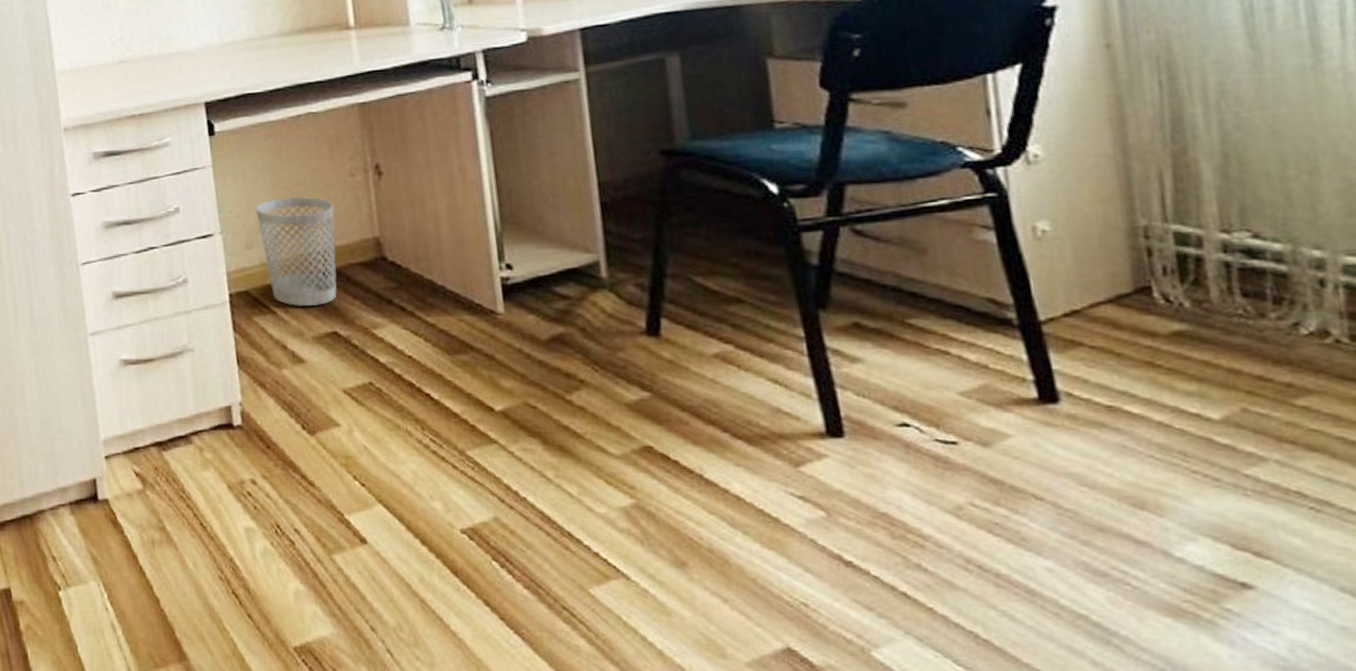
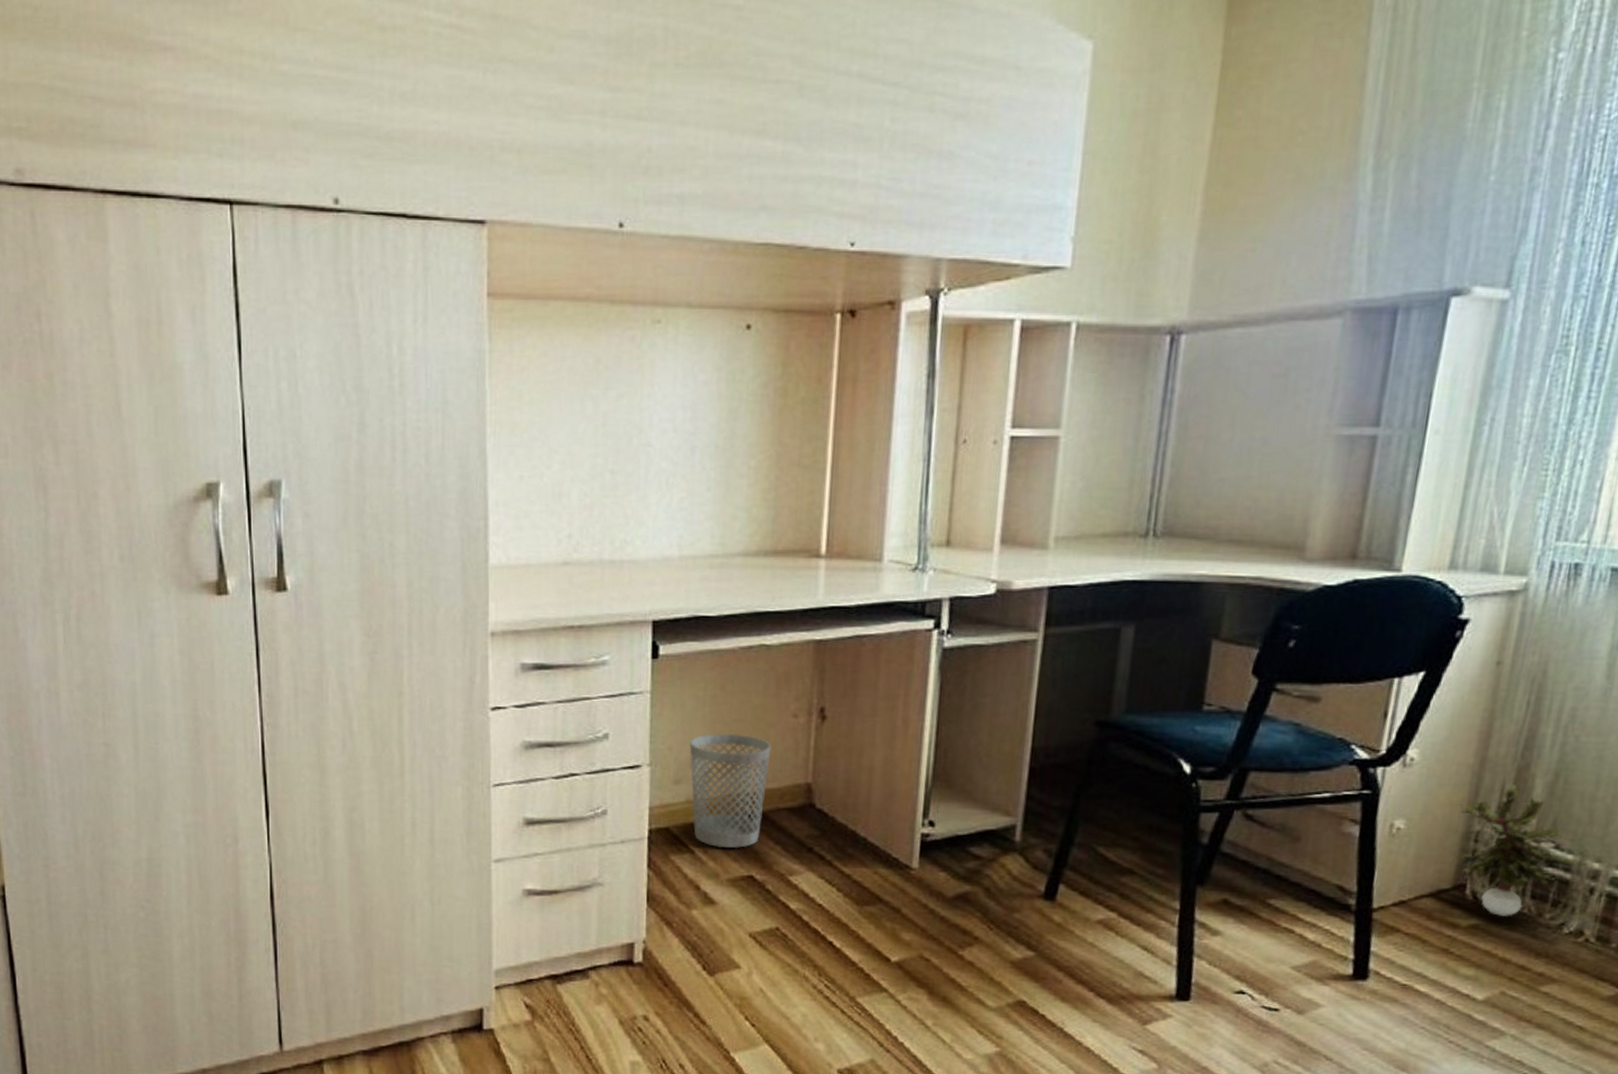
potted plant: none [1113,170,1291,320] -> present [1458,783,1578,917]

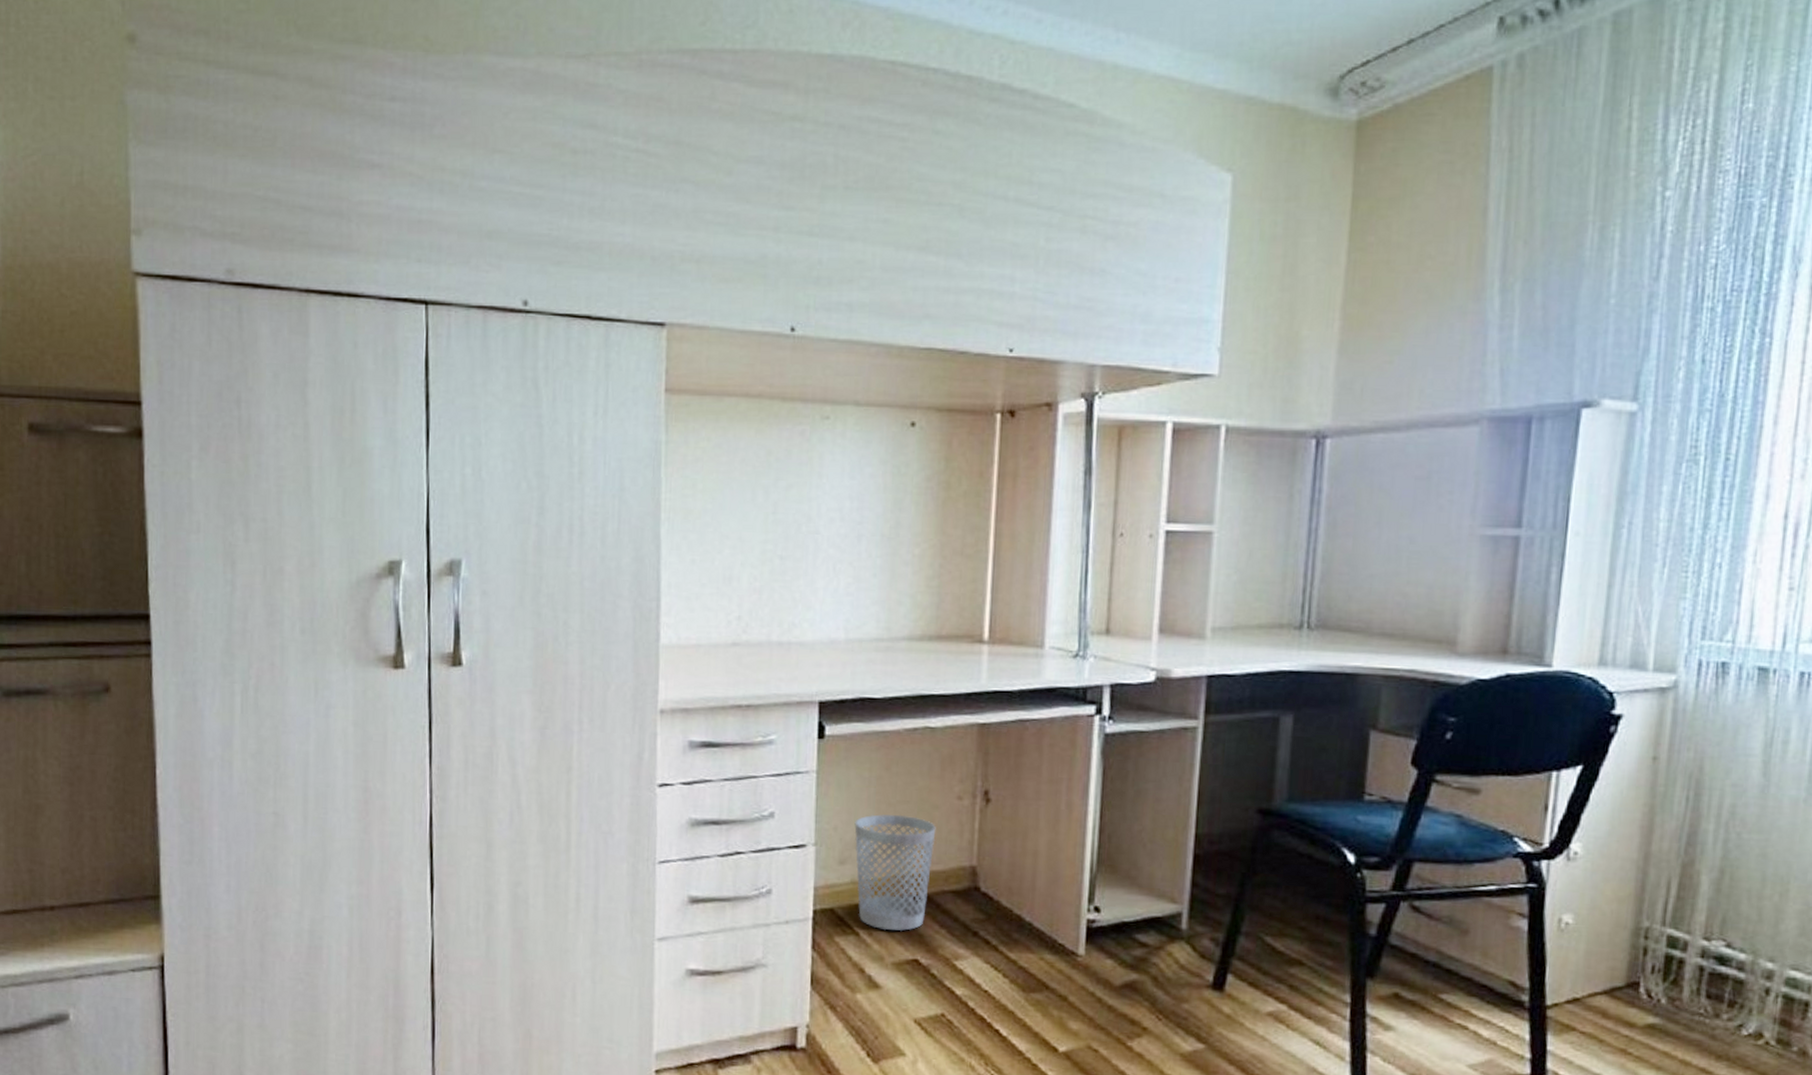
potted plant: present [1458,783,1578,917] -> none [1627,879,1751,1017]

